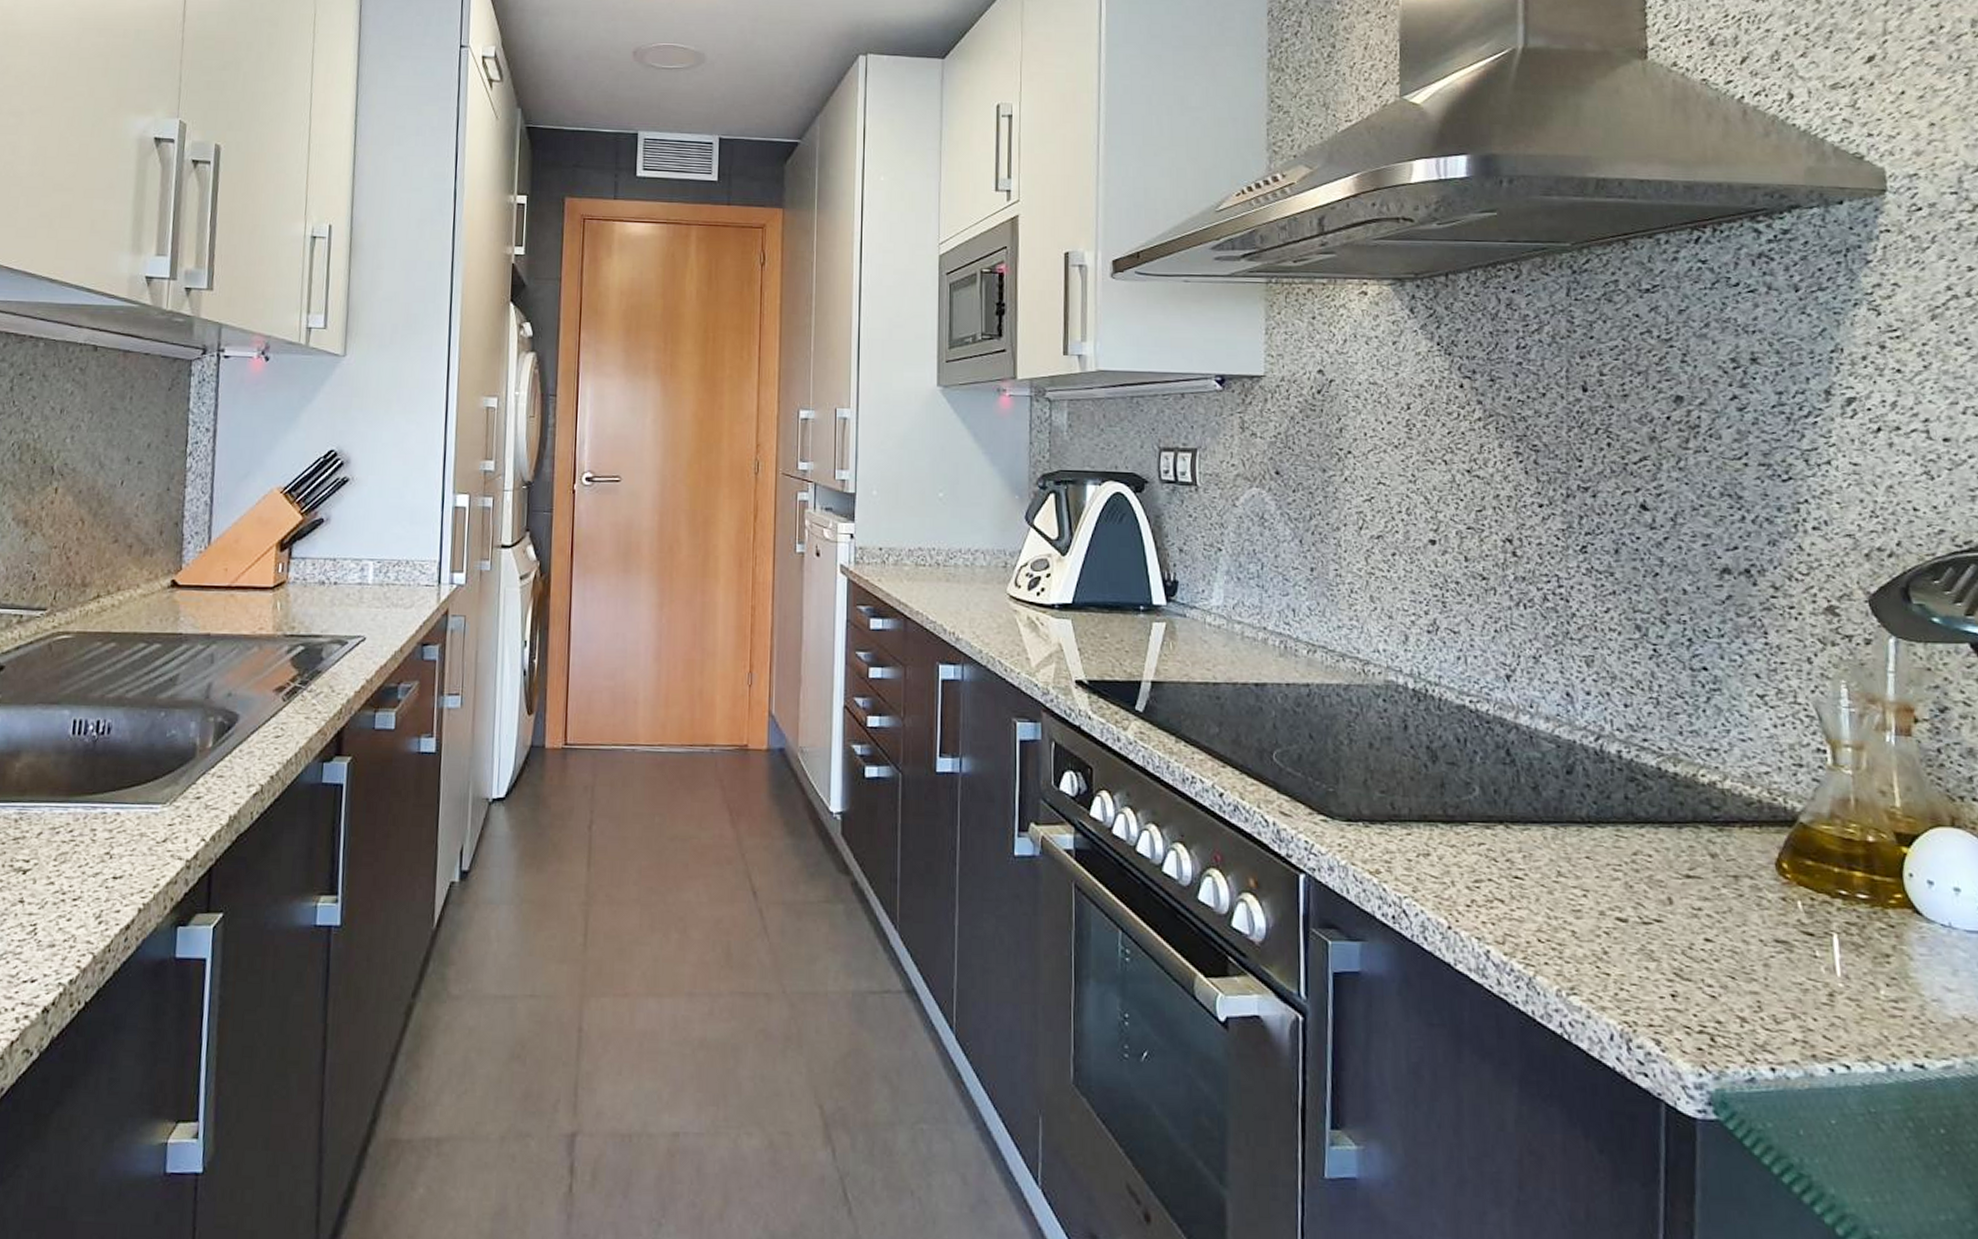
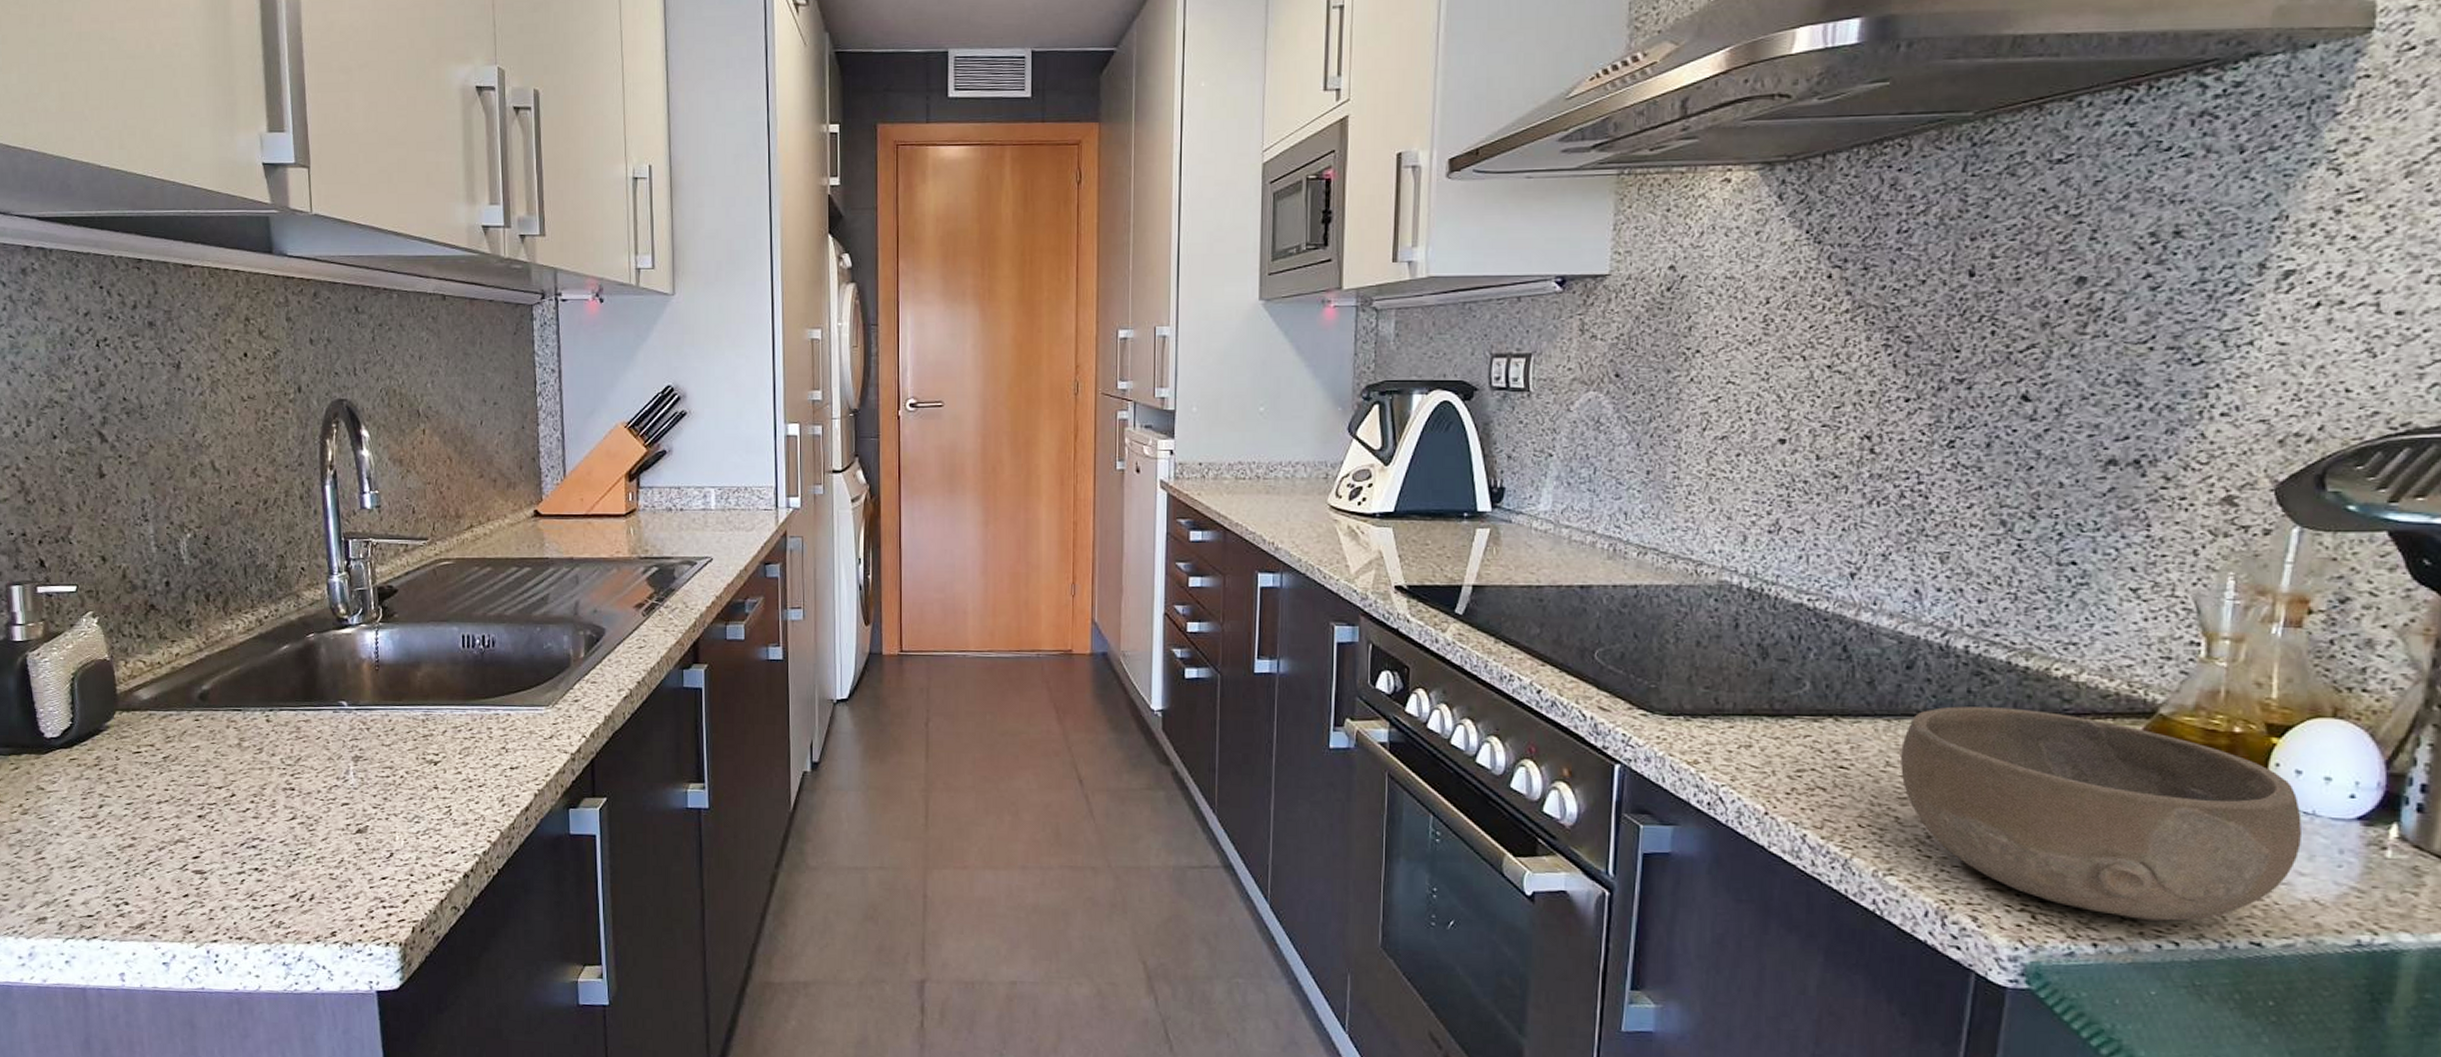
bowl: none [1570,813,1944,1042] -> present [1901,706,2302,921]

